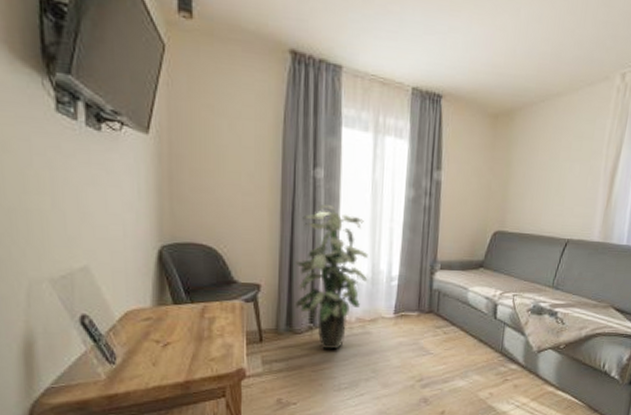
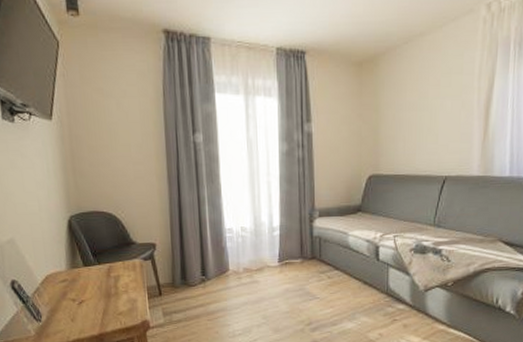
indoor plant: present [294,204,368,350] -> none [184,166,250,300]

